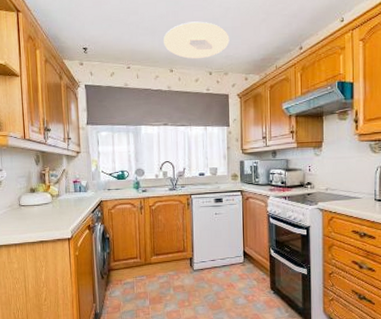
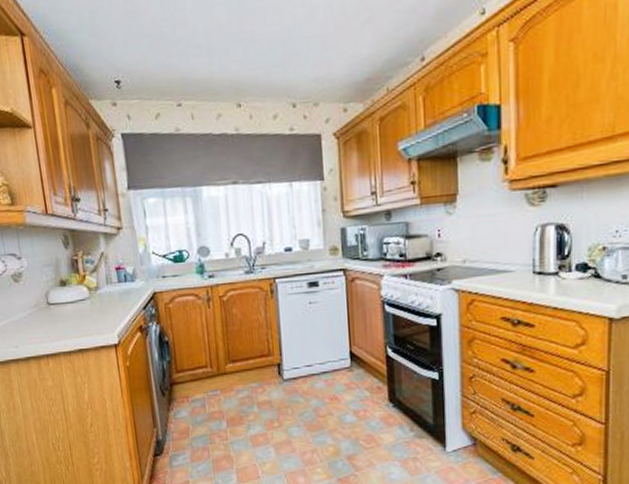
ceiling light: present [164,21,230,59] -> none [225,29,319,86]

